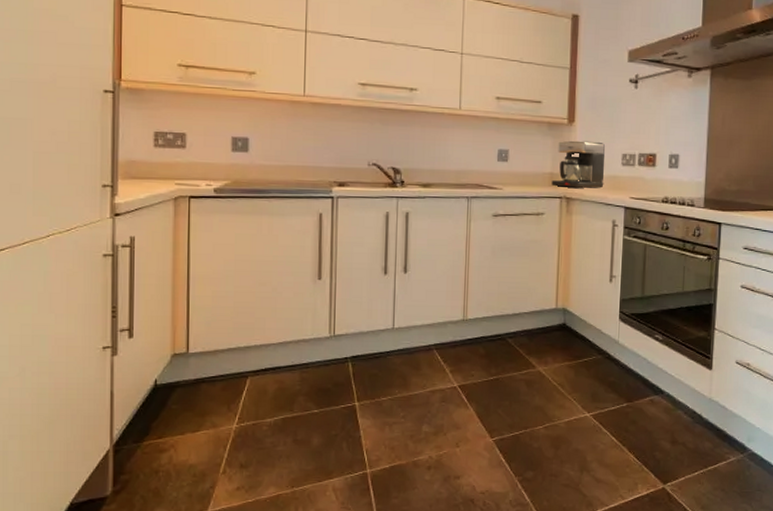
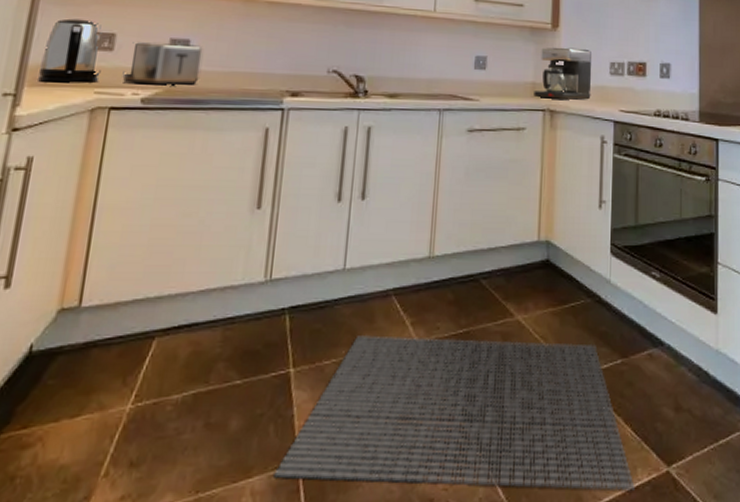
kettle: none [129,121,178,177] -> present [38,19,102,84]
toaster: none [196,140,259,179] -> present [122,42,202,87]
floor mat: none [349,379,636,500] -> present [274,335,635,491]

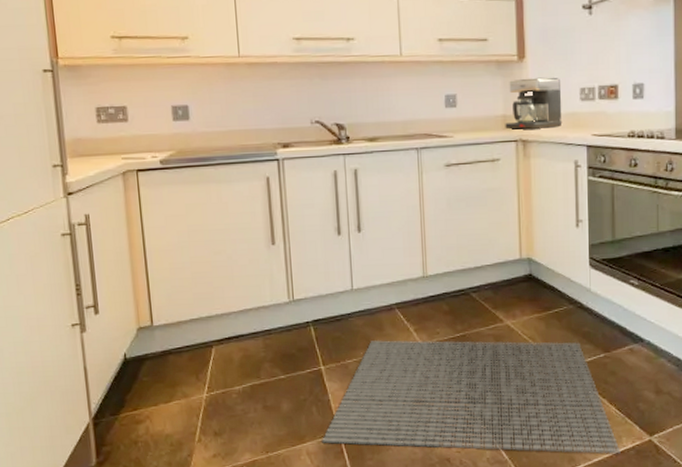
kettle: present [38,19,102,84] -> none [74,96,123,154]
toaster: present [122,42,202,87] -> none [140,110,202,149]

